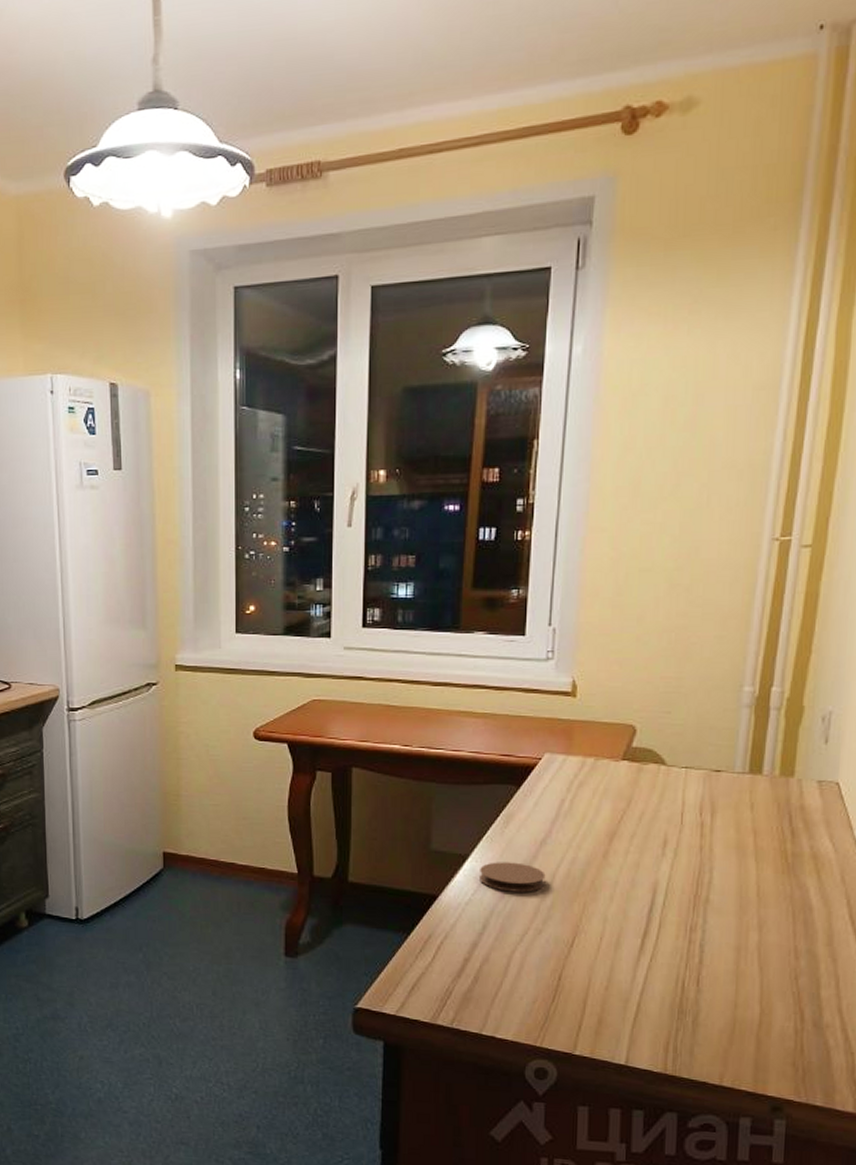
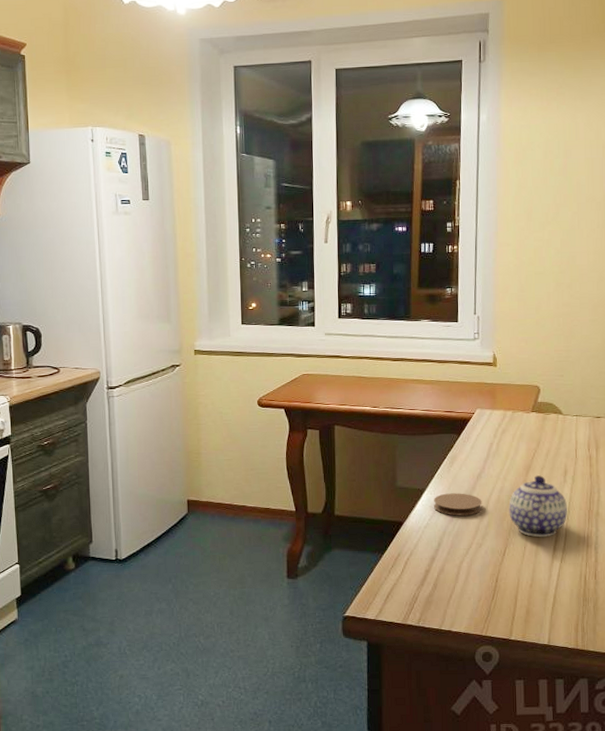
teapot: none [582,845,664,927] -> present [509,475,567,538]

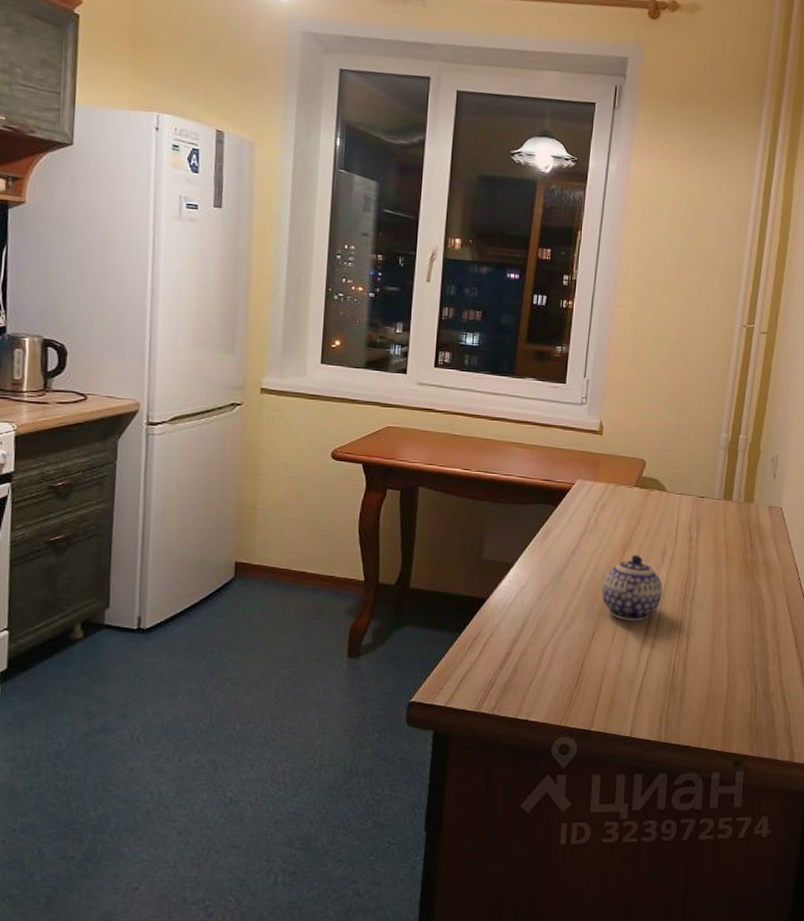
coaster: present [433,493,482,516] -> none [521,569,574,595]

